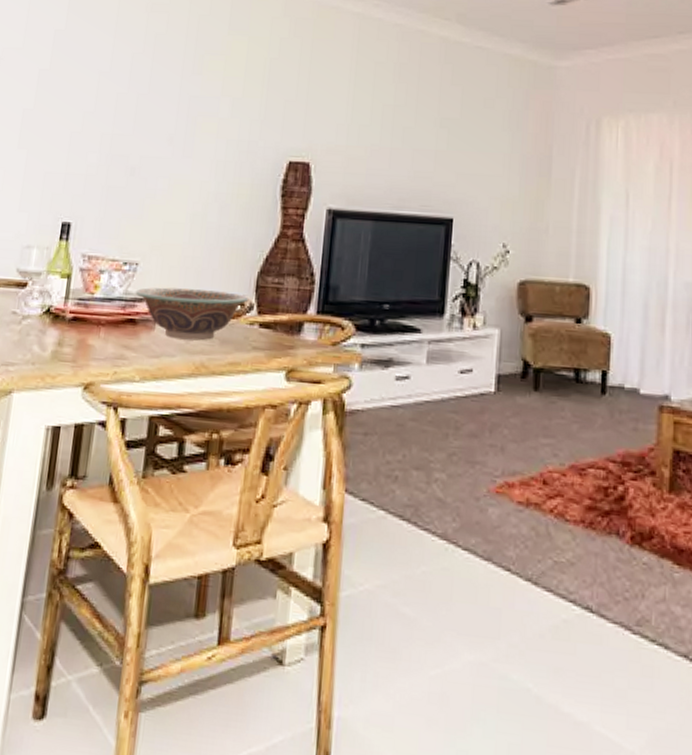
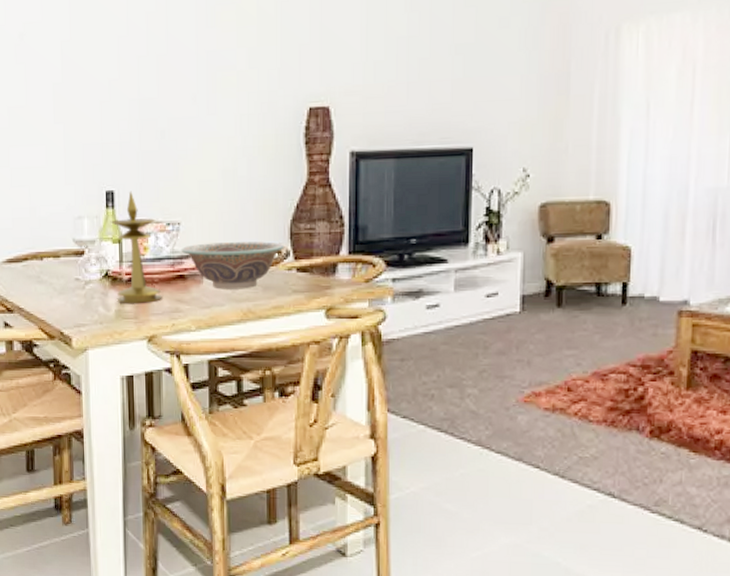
candlestick: none [56,225,113,346] -> present [110,191,162,303]

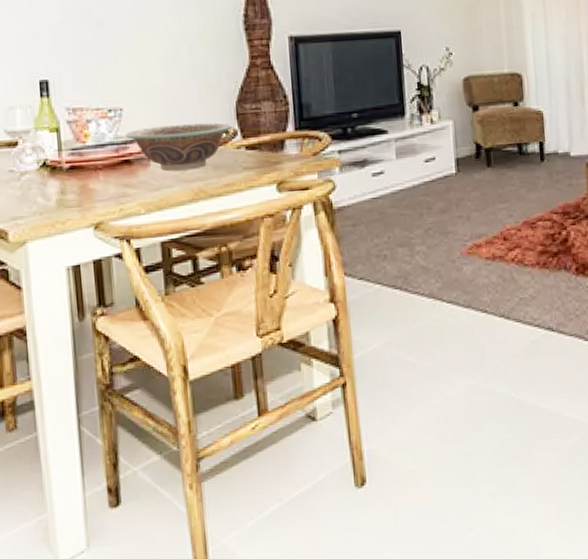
candlestick: present [110,191,162,303] -> none [45,79,108,192]

